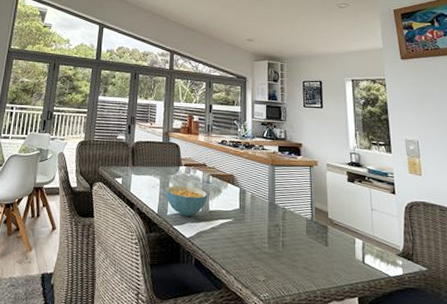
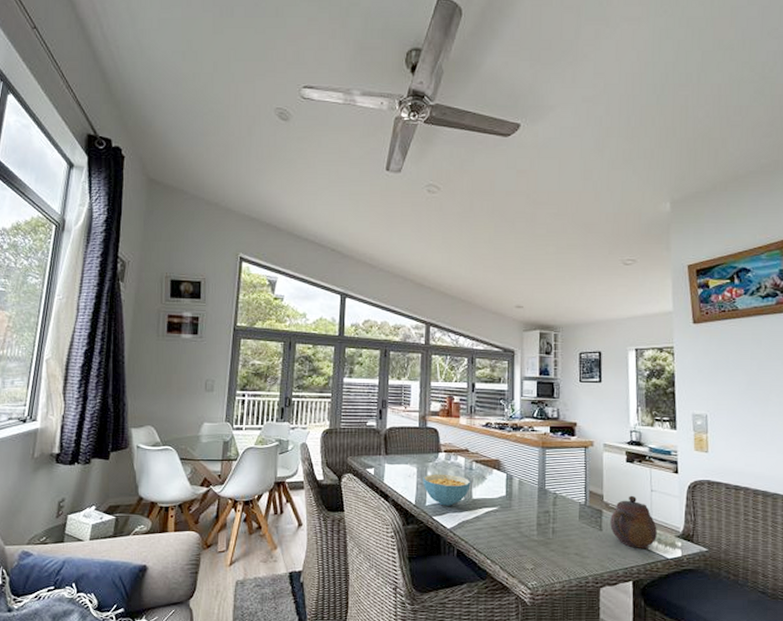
teapot: none [335,213,379,265] -> present [610,495,657,548]

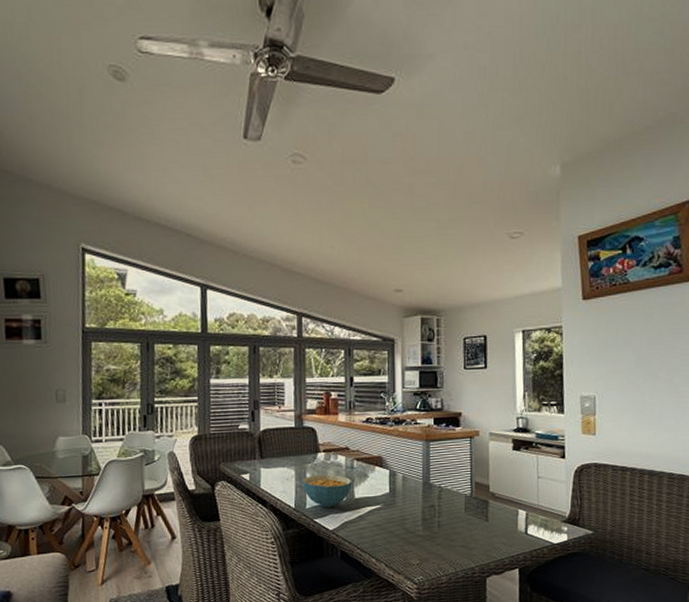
teapot: present [610,495,657,548] -> none [496,483,544,536]

